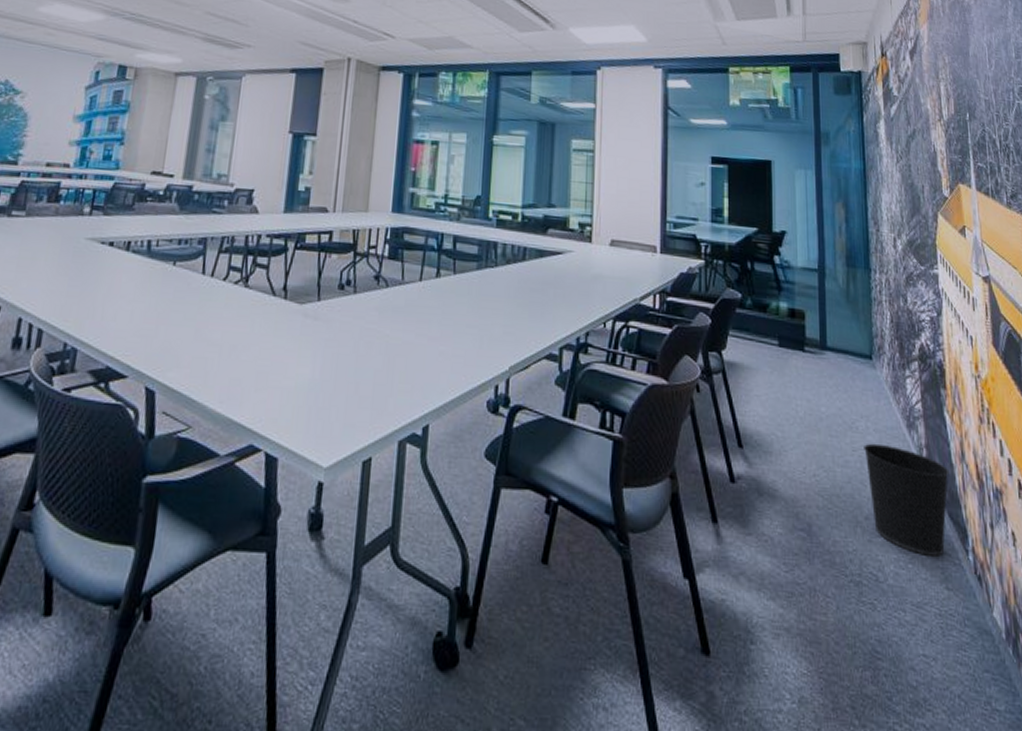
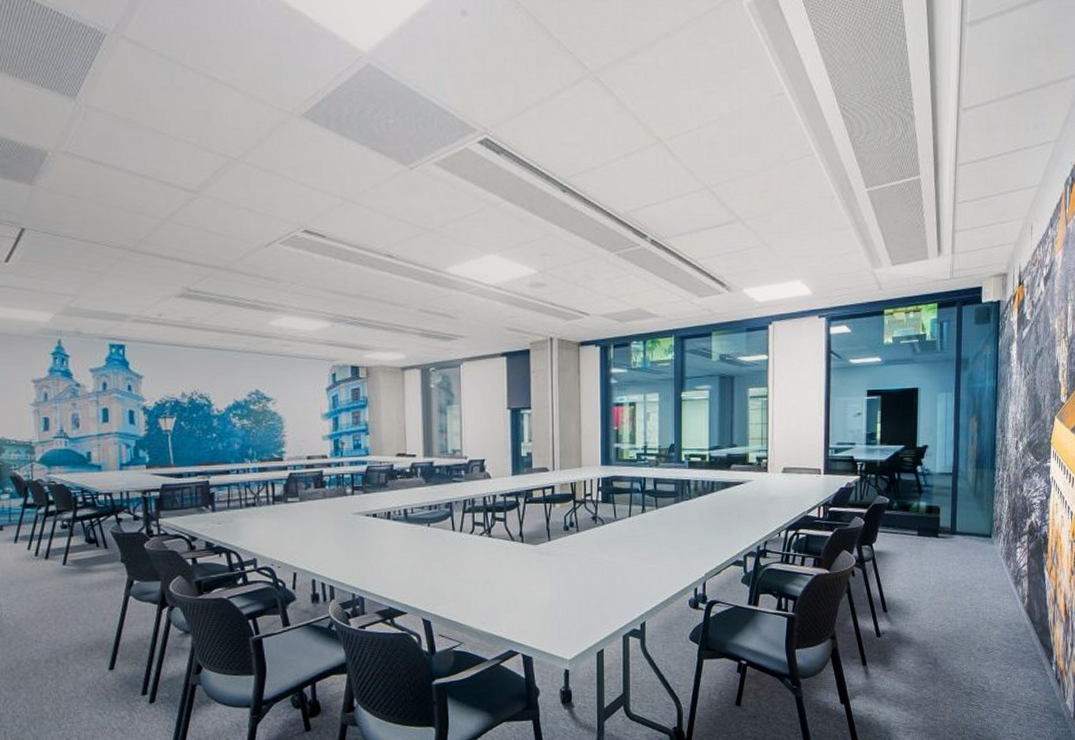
wastebasket: present [864,443,950,557] -> none [980,598,1044,670]

